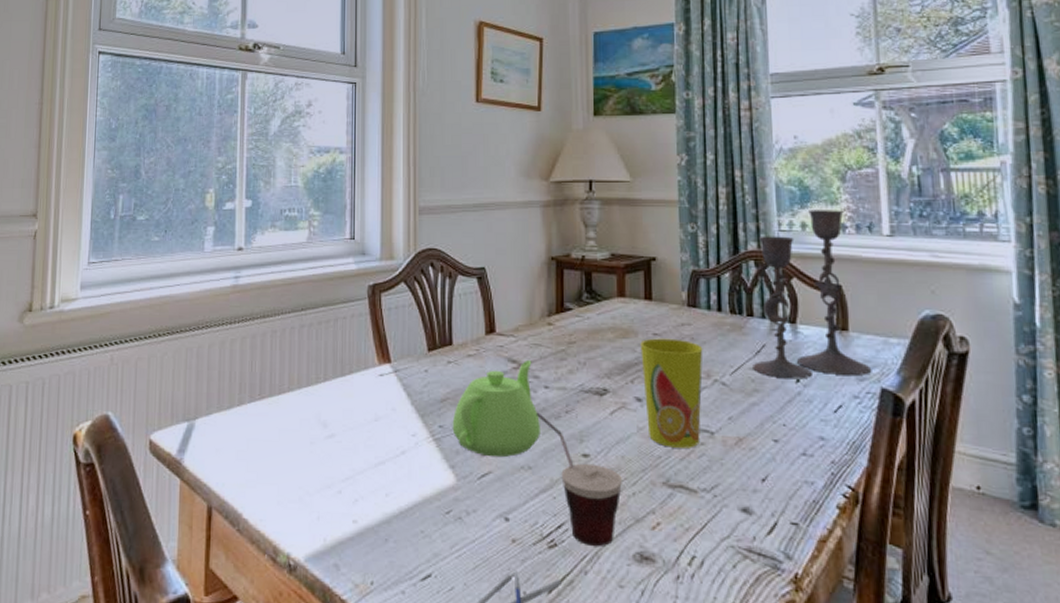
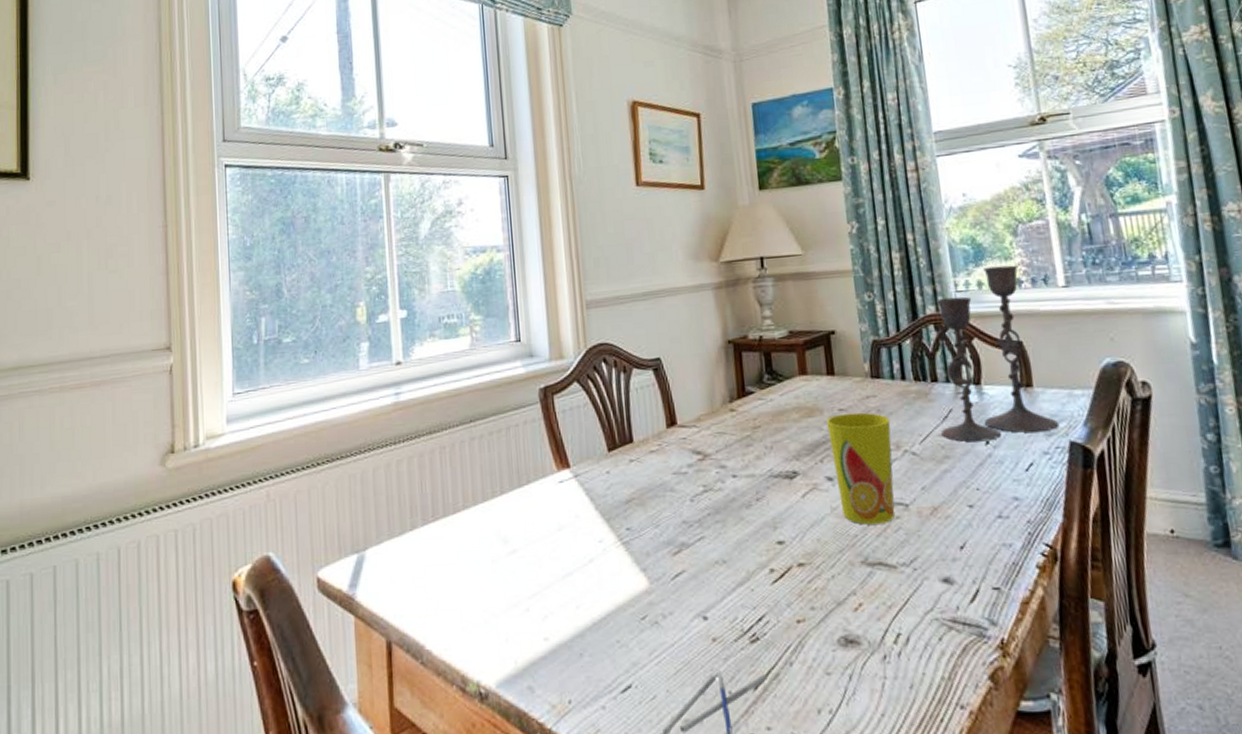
teapot: present [452,359,540,458] -> none [639,449,732,555]
cup: present [535,412,622,547] -> none [725,503,821,636]

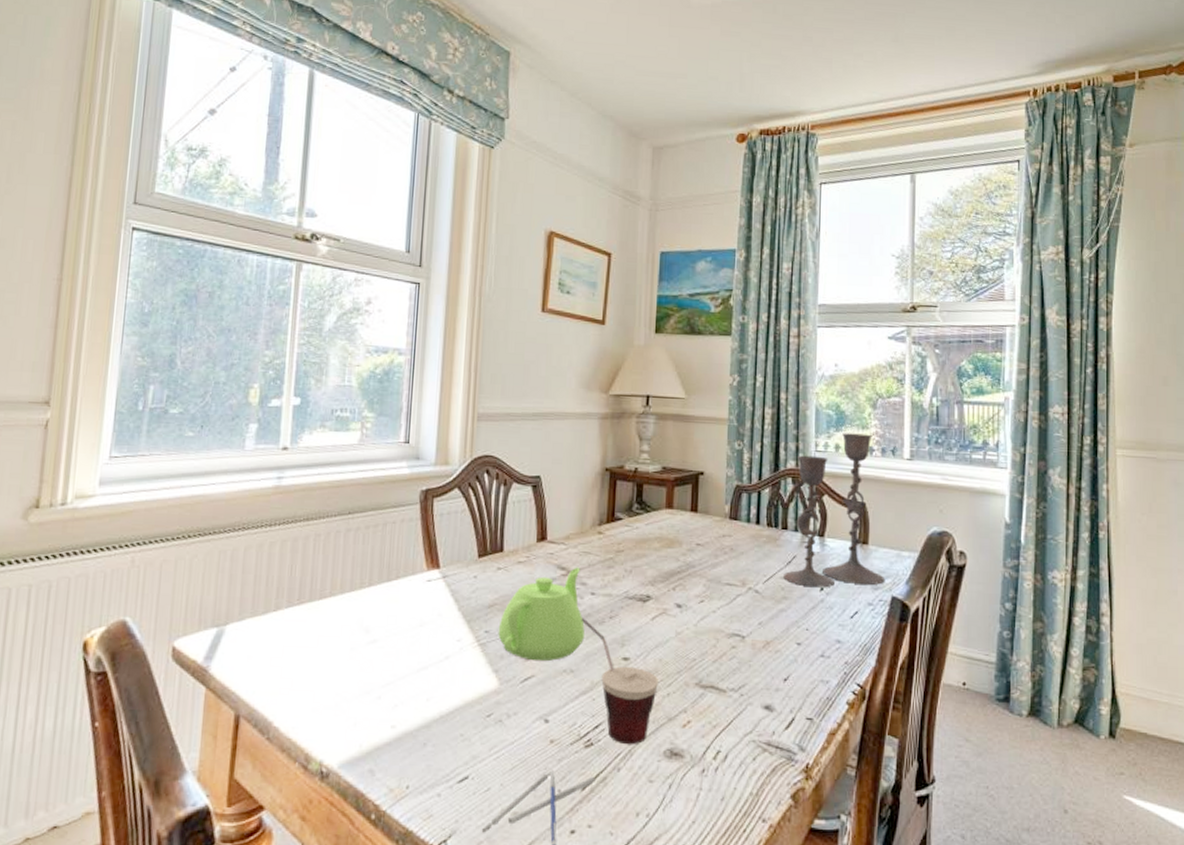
teapot: none [639,449,732,555] -> present [498,567,585,662]
cup: none [725,503,821,636] -> present [581,618,658,745]
cup: present [826,412,895,525] -> none [683,548,741,651]

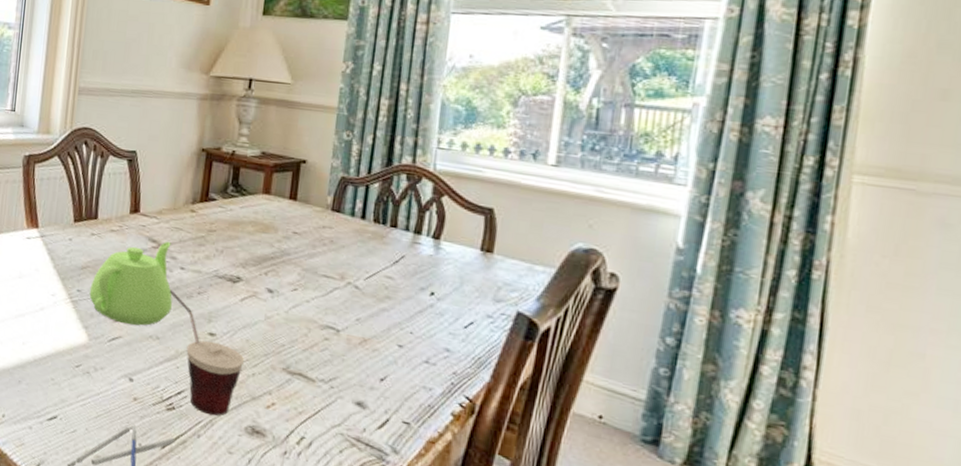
candlestick: present [783,433,886,588] -> none [388,131,511,298]

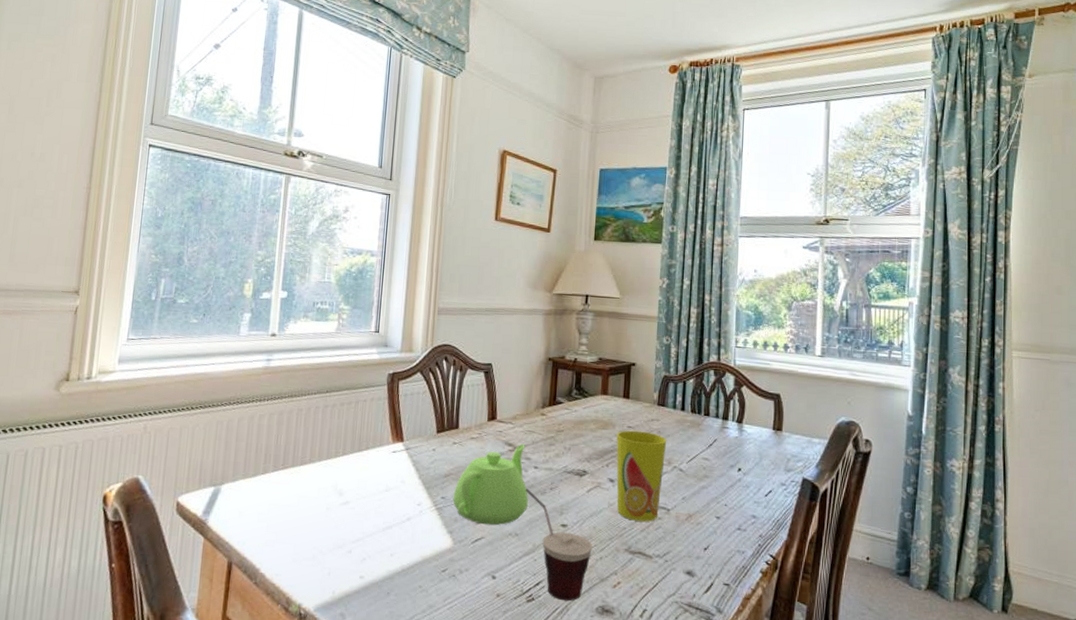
cup: none [275,236,341,342] -> present [616,430,667,522]

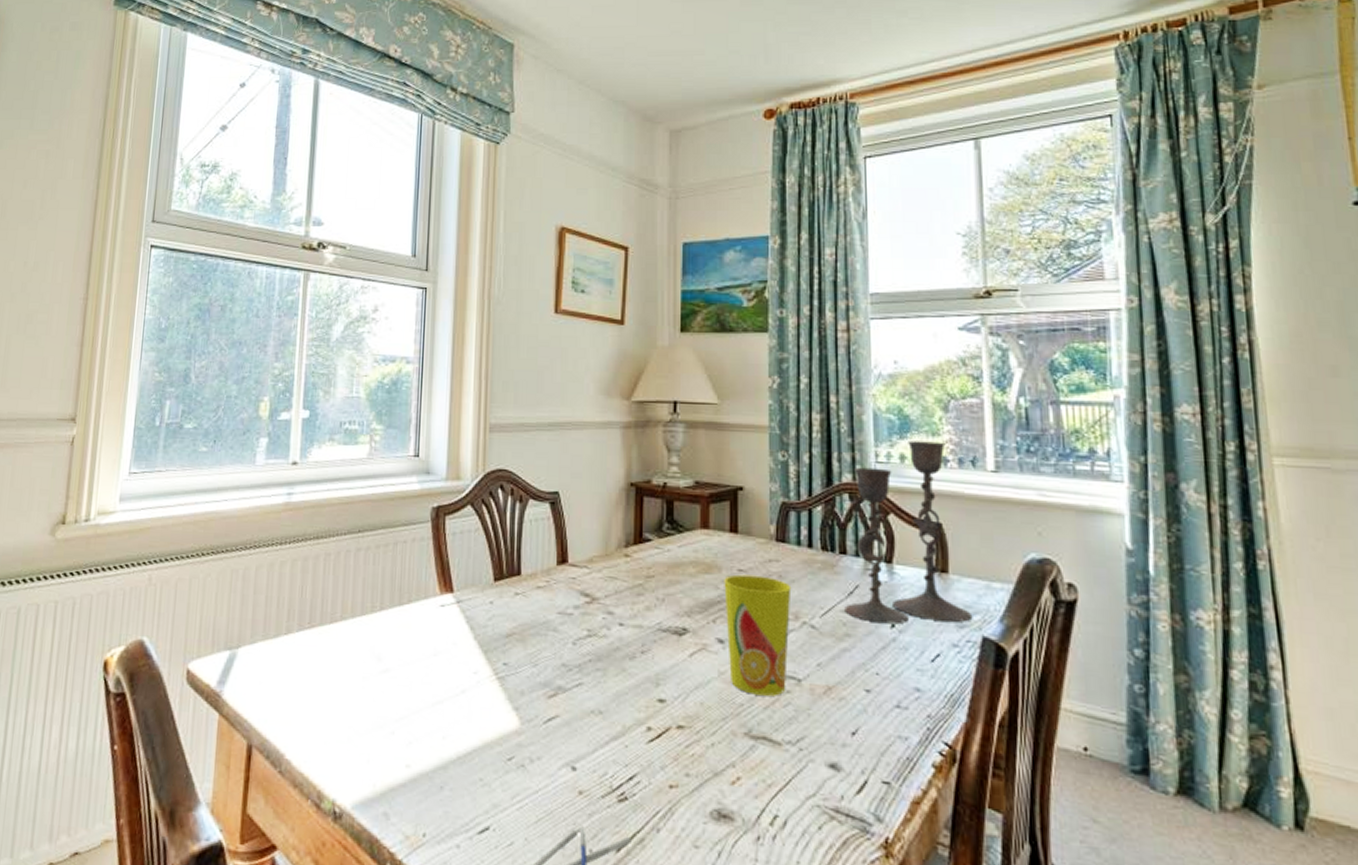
teapot: present [453,443,528,526] -> none [517,593,613,700]
cup: present [525,488,592,602] -> none [608,651,700,803]
candlestick: none [705,331,797,469] -> present [844,441,973,625]

